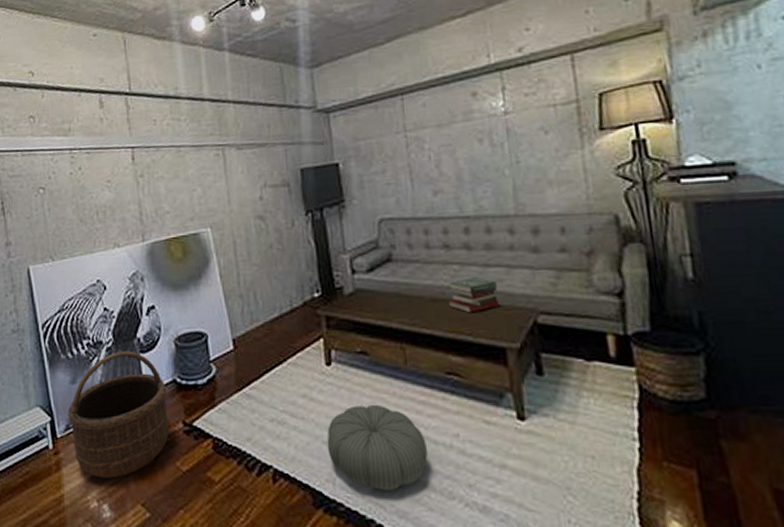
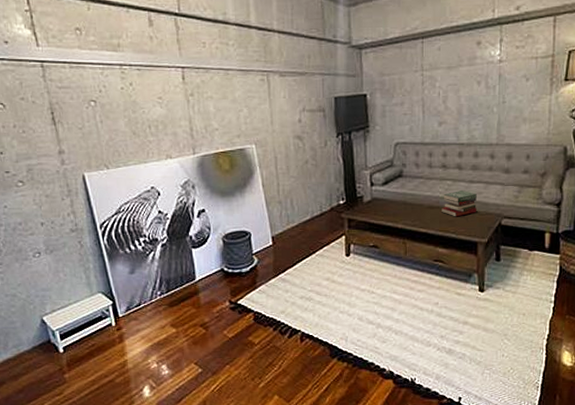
basket: present [68,351,169,478] -> none [128,246,217,346]
pouf: present [327,404,428,491] -> none [343,283,415,343]

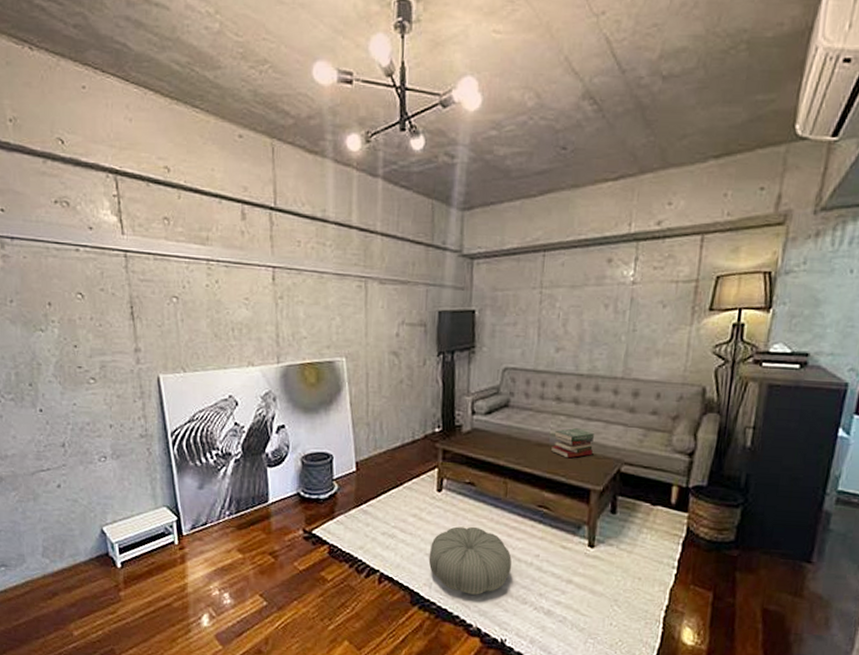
pouf: none [343,283,415,343] -> present [428,526,512,595]

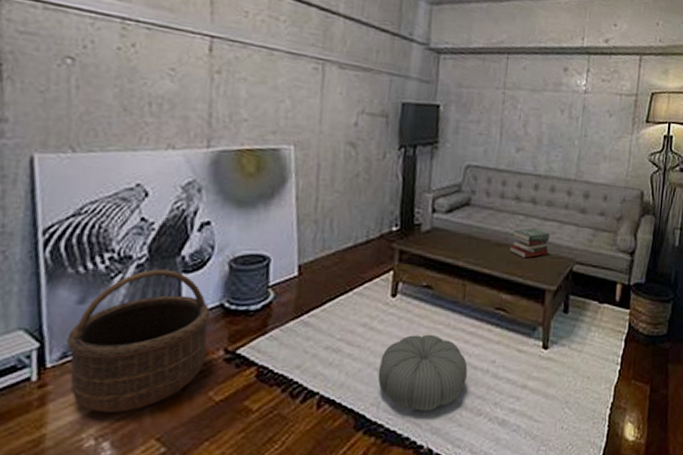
basket: none [194,463,290,572] -> present [66,269,210,412]

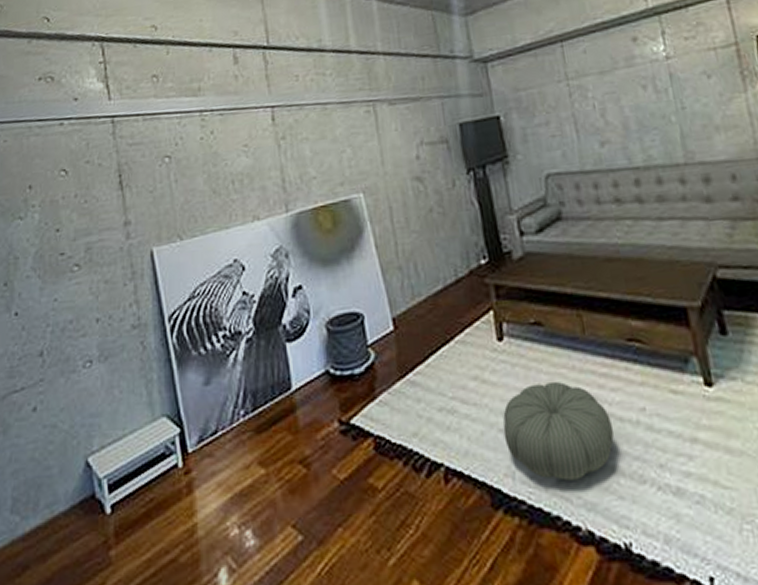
basket: present [66,269,210,412] -> none [201,340,323,498]
books: present [510,228,550,259] -> none [623,232,676,272]

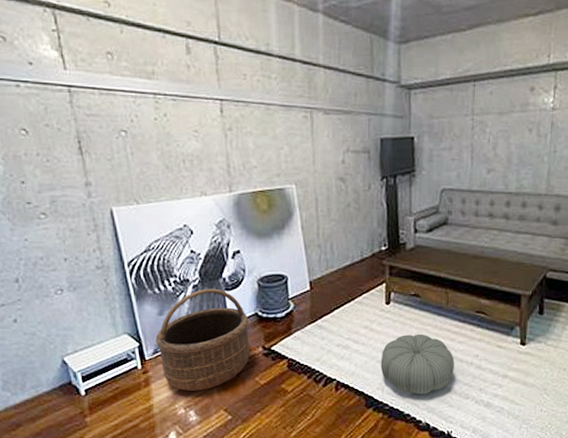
basket: none [201,340,323,498] -> present [156,288,250,391]

